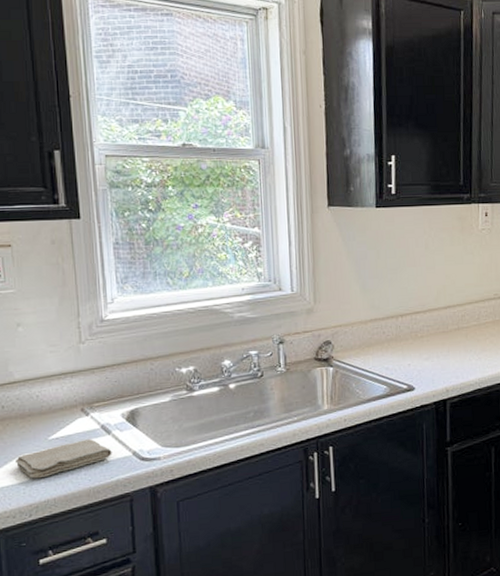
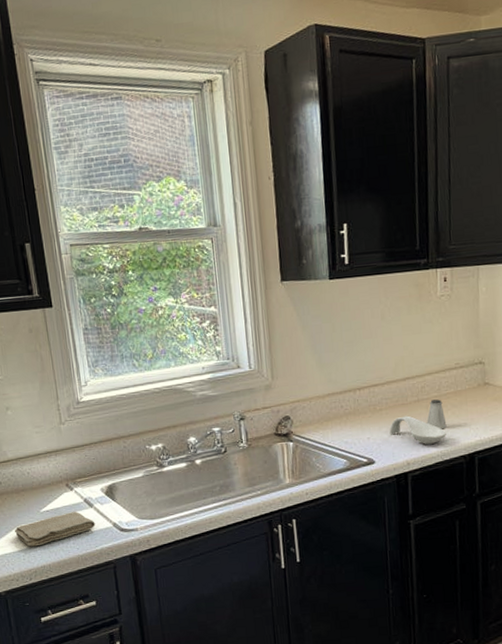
spoon rest: none [429,343,484,372] -> present [389,415,446,445]
saltshaker: none [466,328,485,358] -> present [427,399,447,430]

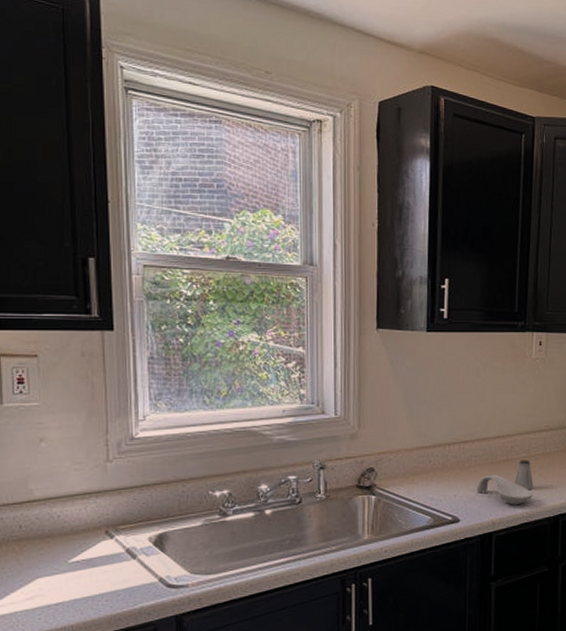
washcloth: present [14,512,96,547] -> none [30,563,137,604]

